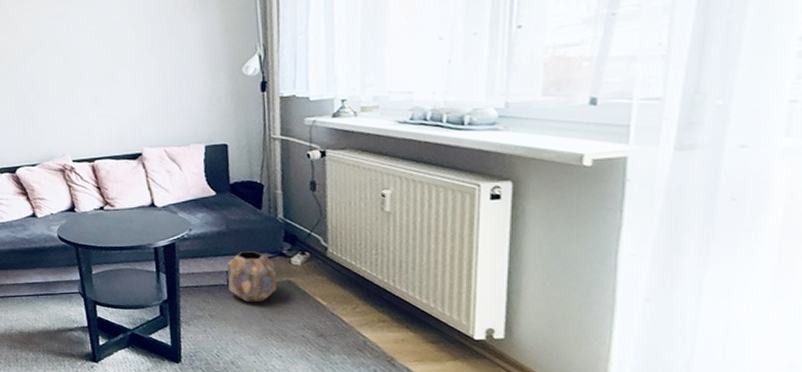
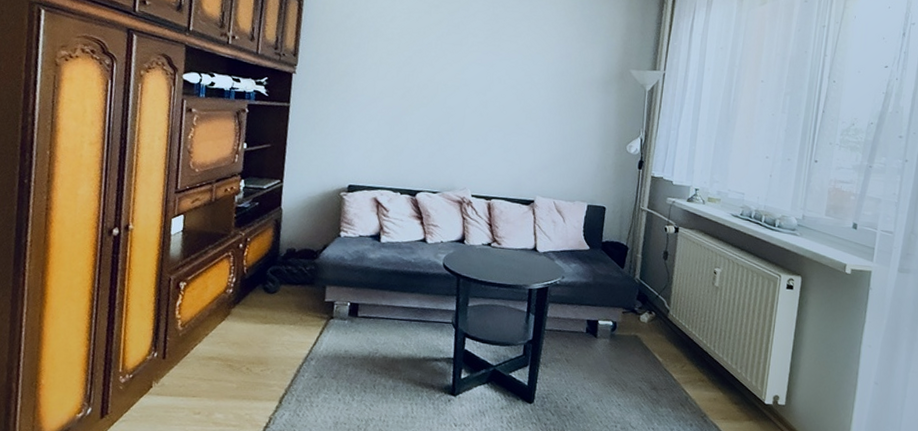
planter: present [227,251,277,303] -> none [586,304,627,353]

